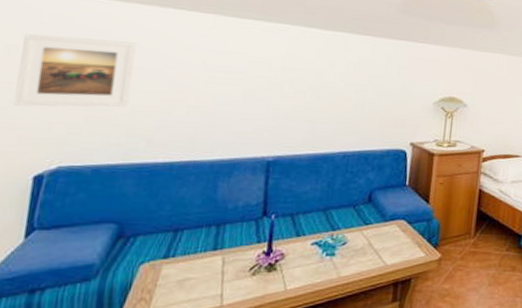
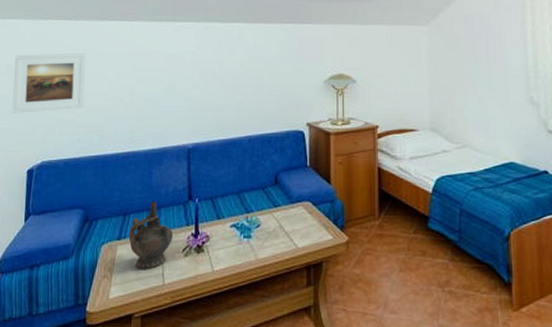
ceremonial vessel: none [178,216,239,290] -> present [128,201,173,269]

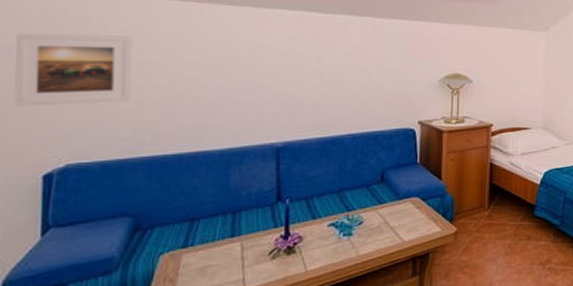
ceremonial vessel: present [128,201,173,269] -> none [197,204,257,277]

